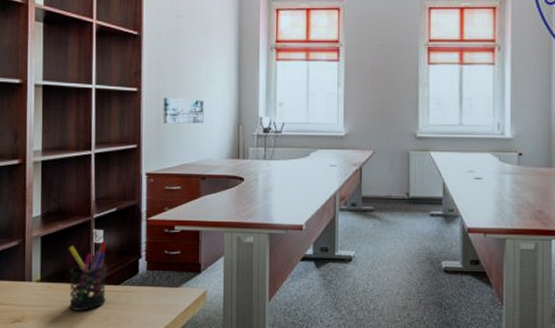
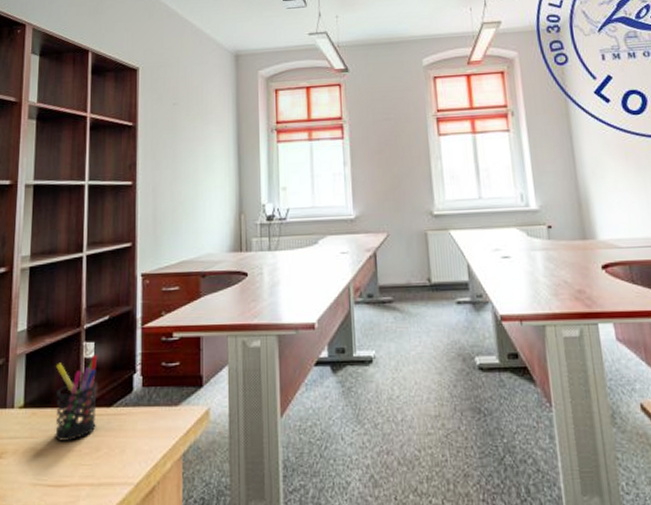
wall art: present [163,97,204,125] -> none [159,189,203,219]

